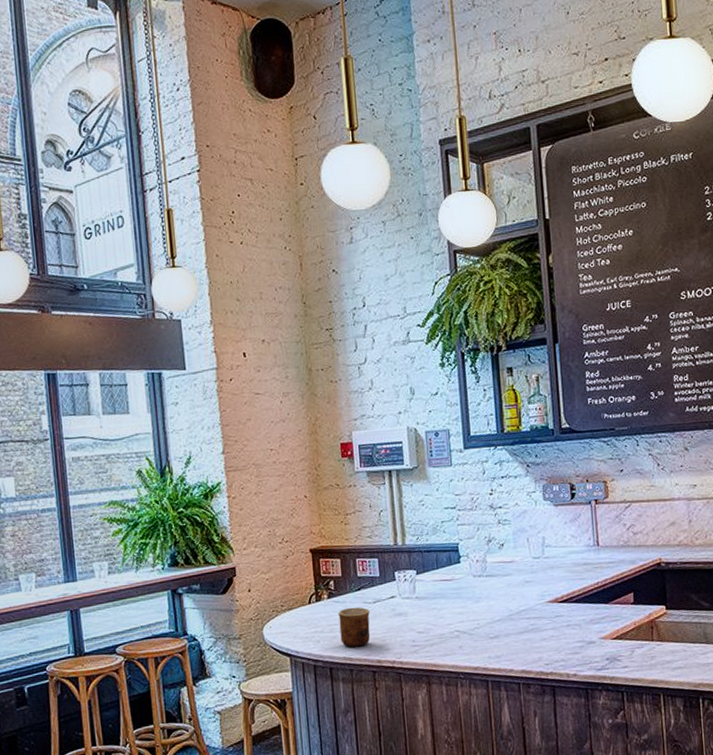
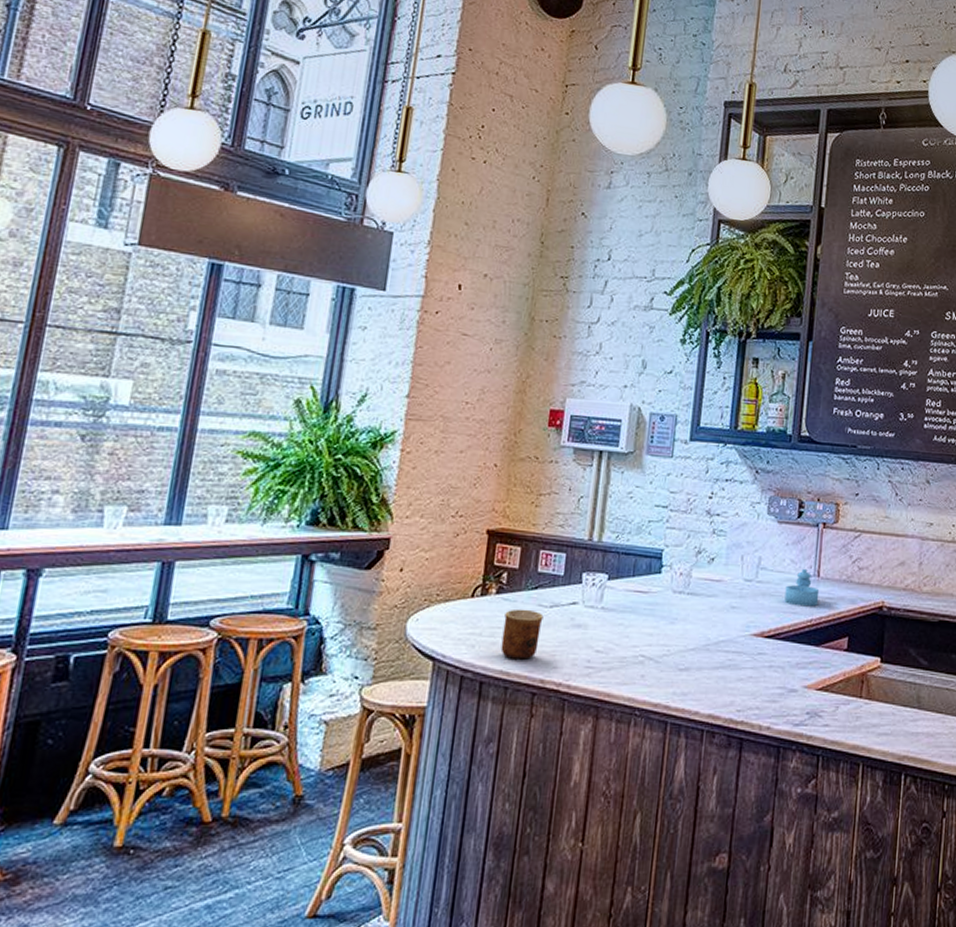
sugar dispenser: none [570,540,602,573] -> present [784,568,820,607]

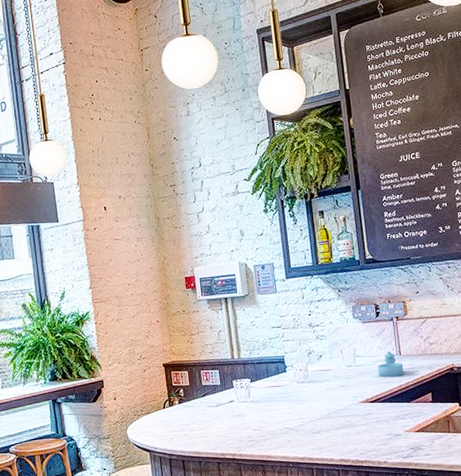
cup: present [500,609,544,660] -> none [188,410,215,444]

